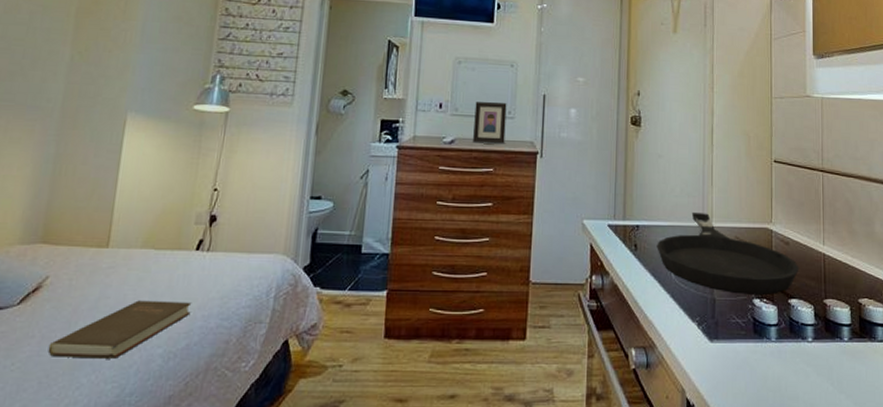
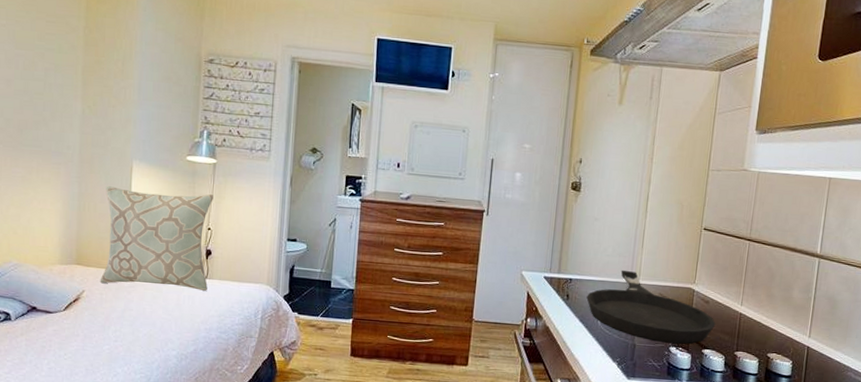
book: present [48,300,192,359] -> none [90,313,196,356]
pillow: none [70,144,223,267] -> present [100,186,214,291]
picture frame: present [473,102,507,144] -> none [427,163,458,202]

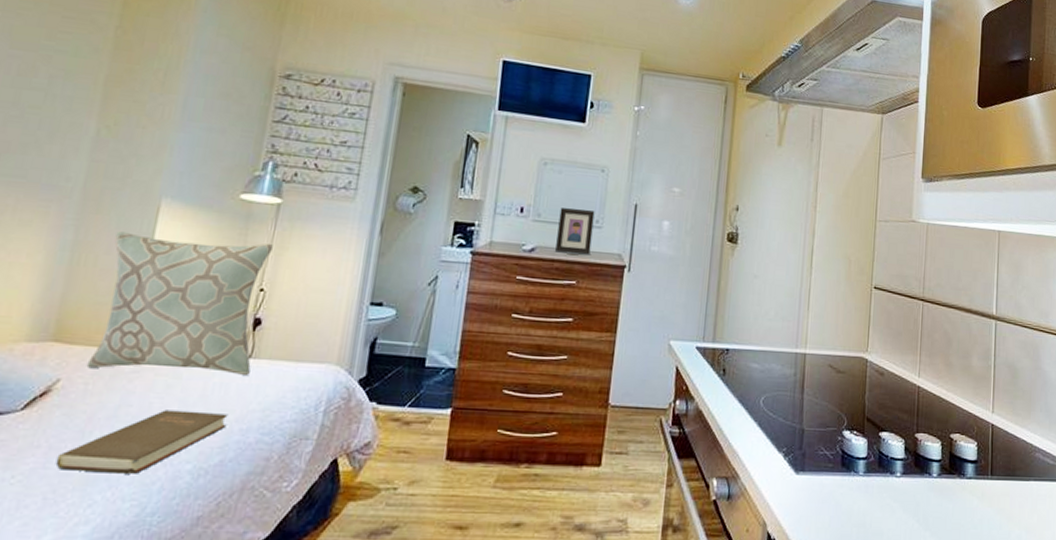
book: none [90,313,196,356] -> present [55,410,229,474]
picture frame: none [427,163,458,202] -> present [555,208,595,255]
frying pan: present [586,269,716,345] -> none [746,336,893,427]

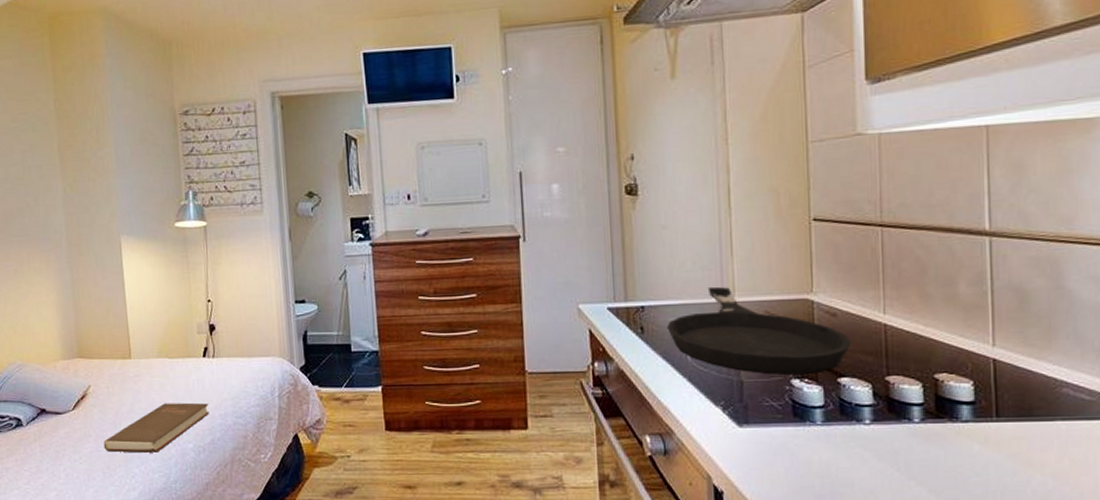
pillow: present [86,231,273,375] -> none [97,262,216,376]
picture frame: present [555,208,595,255] -> none [445,186,482,233]
frying pan: none [746,336,893,427] -> present [667,286,851,376]

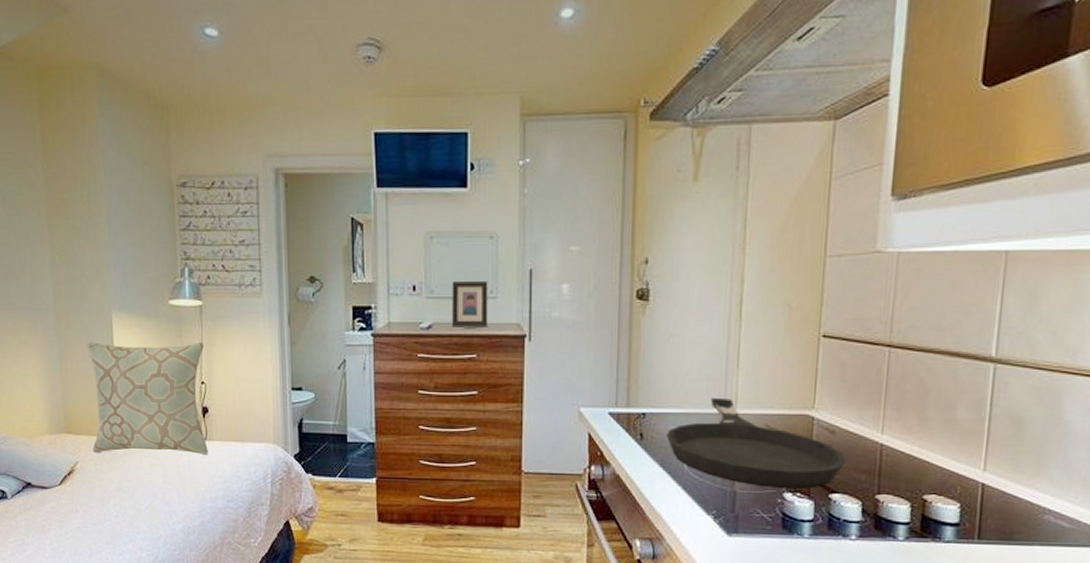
pillow: none [97,262,216,376] -> present [86,342,208,454]
book: present [103,402,210,453] -> none [90,483,200,532]
picture frame: none [445,186,482,233] -> present [452,281,488,328]

